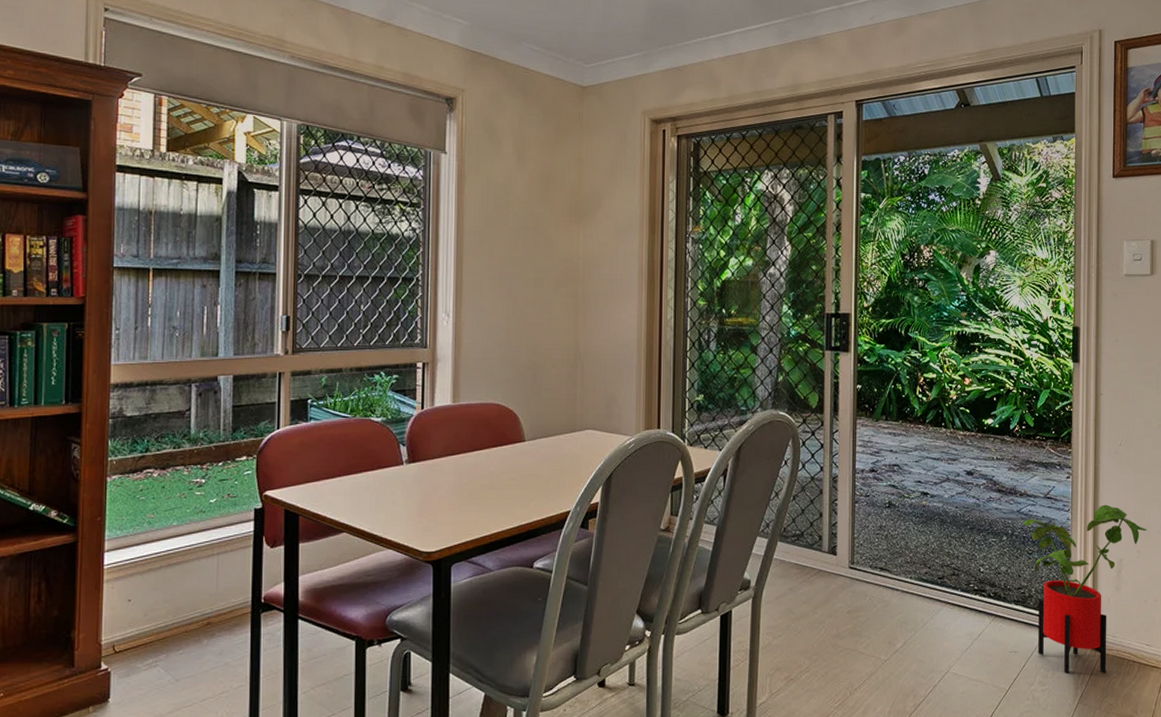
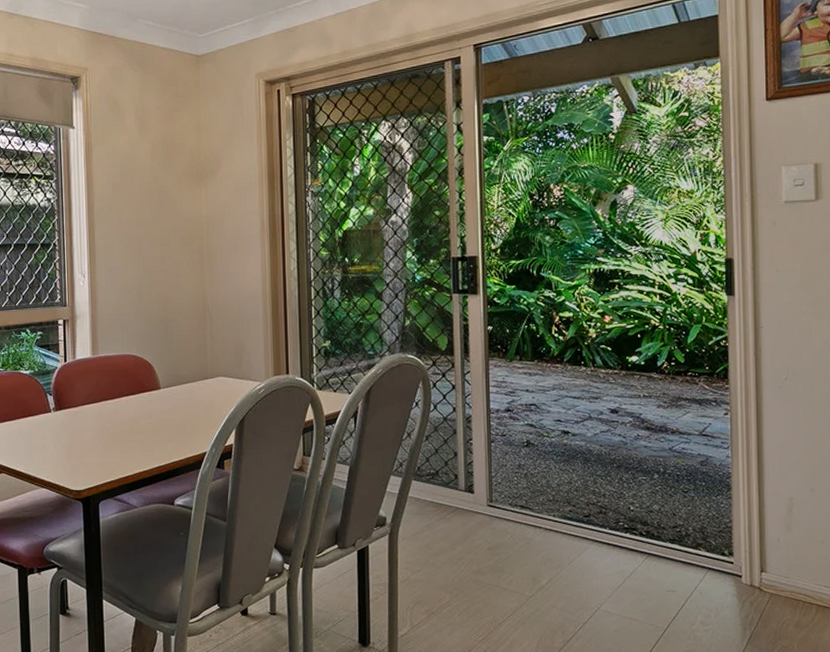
house plant: present [1023,504,1147,673] -> none [677,441,822,615]

